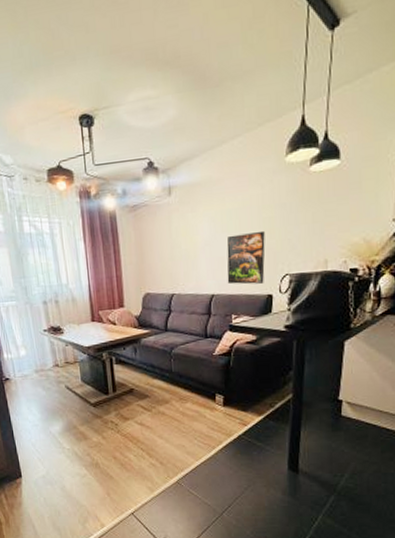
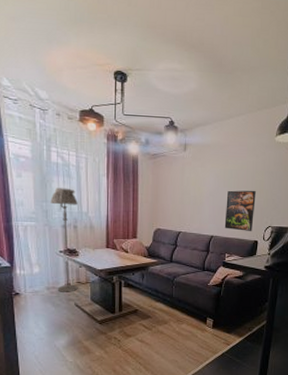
floor lamp: none [28,259,67,375] -> present [50,188,78,292]

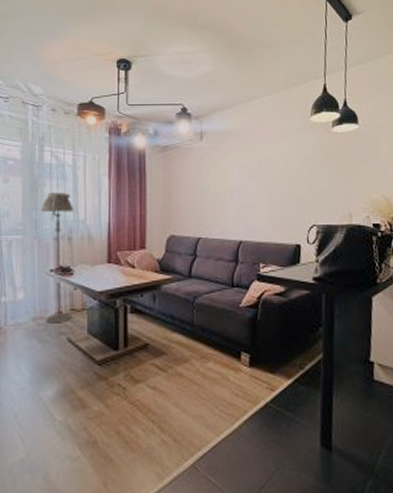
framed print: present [224,190,256,231] -> none [255,181,293,233]

